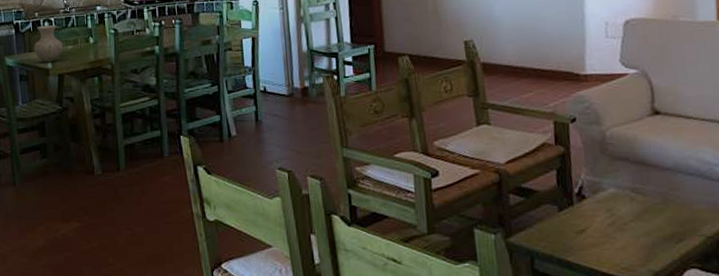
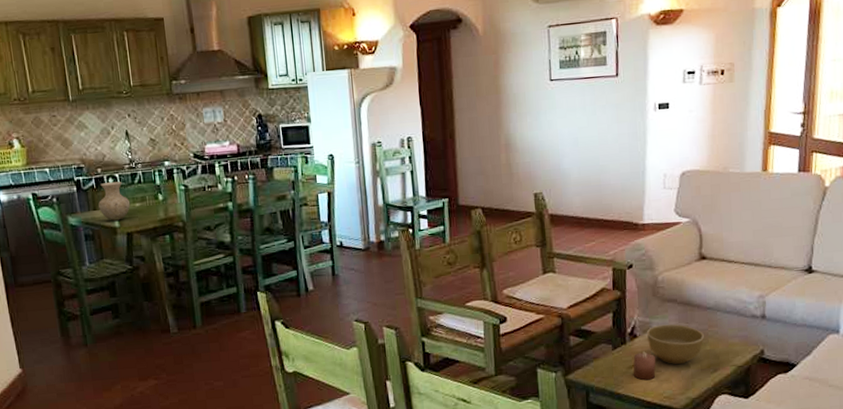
candle: none [583,214,610,248] -> present [633,351,656,381]
bowl: none [597,185,664,232] -> present [647,324,704,365]

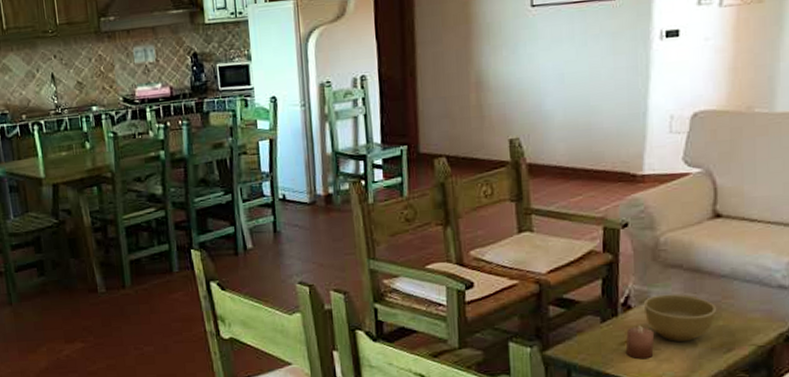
vase: present [98,181,131,221] -> none [23,128,57,171]

